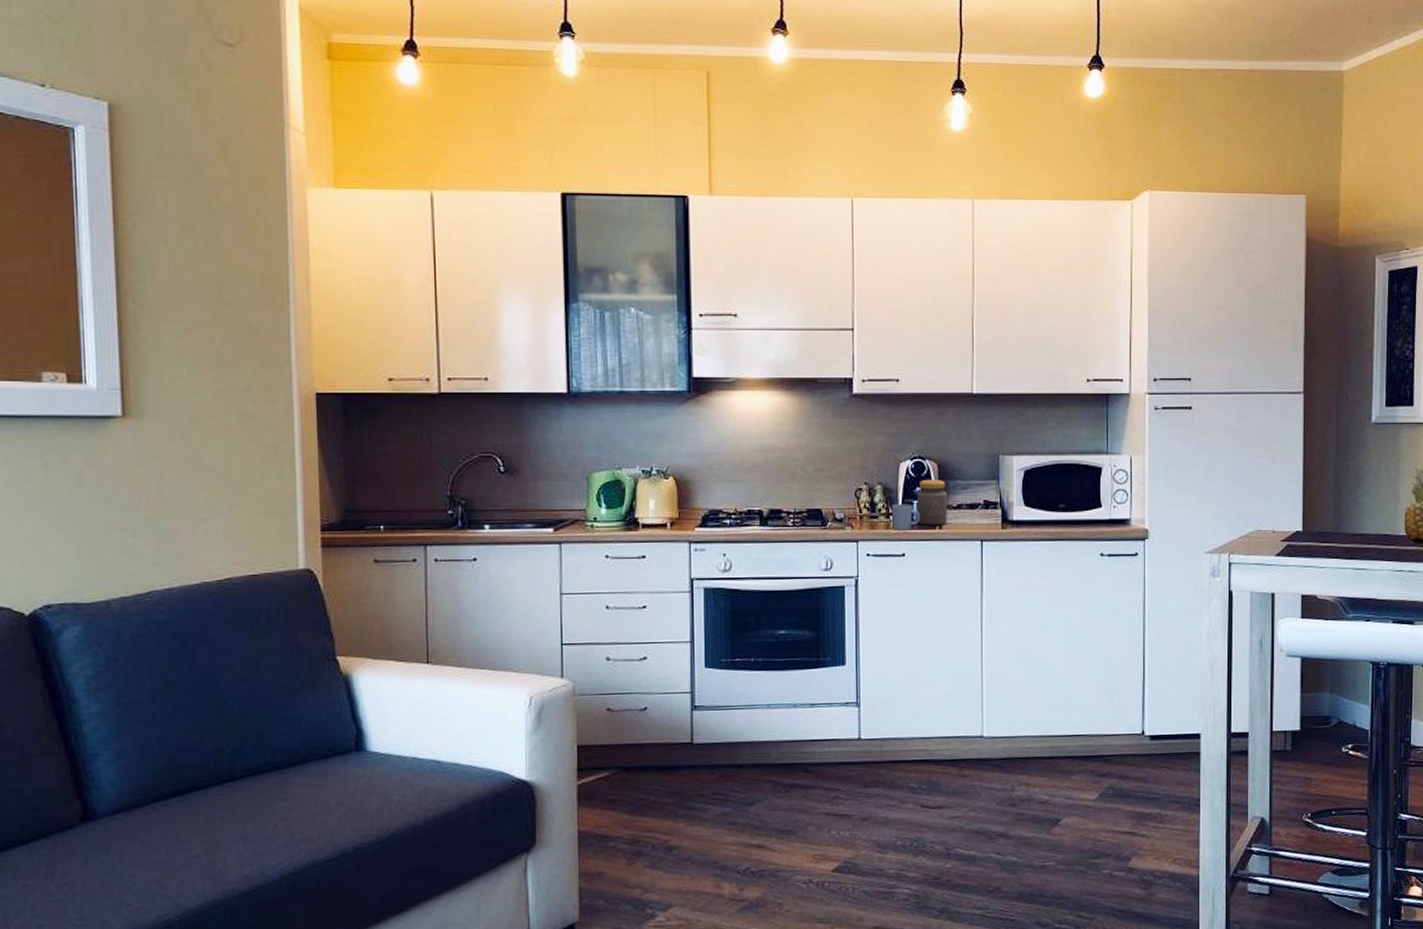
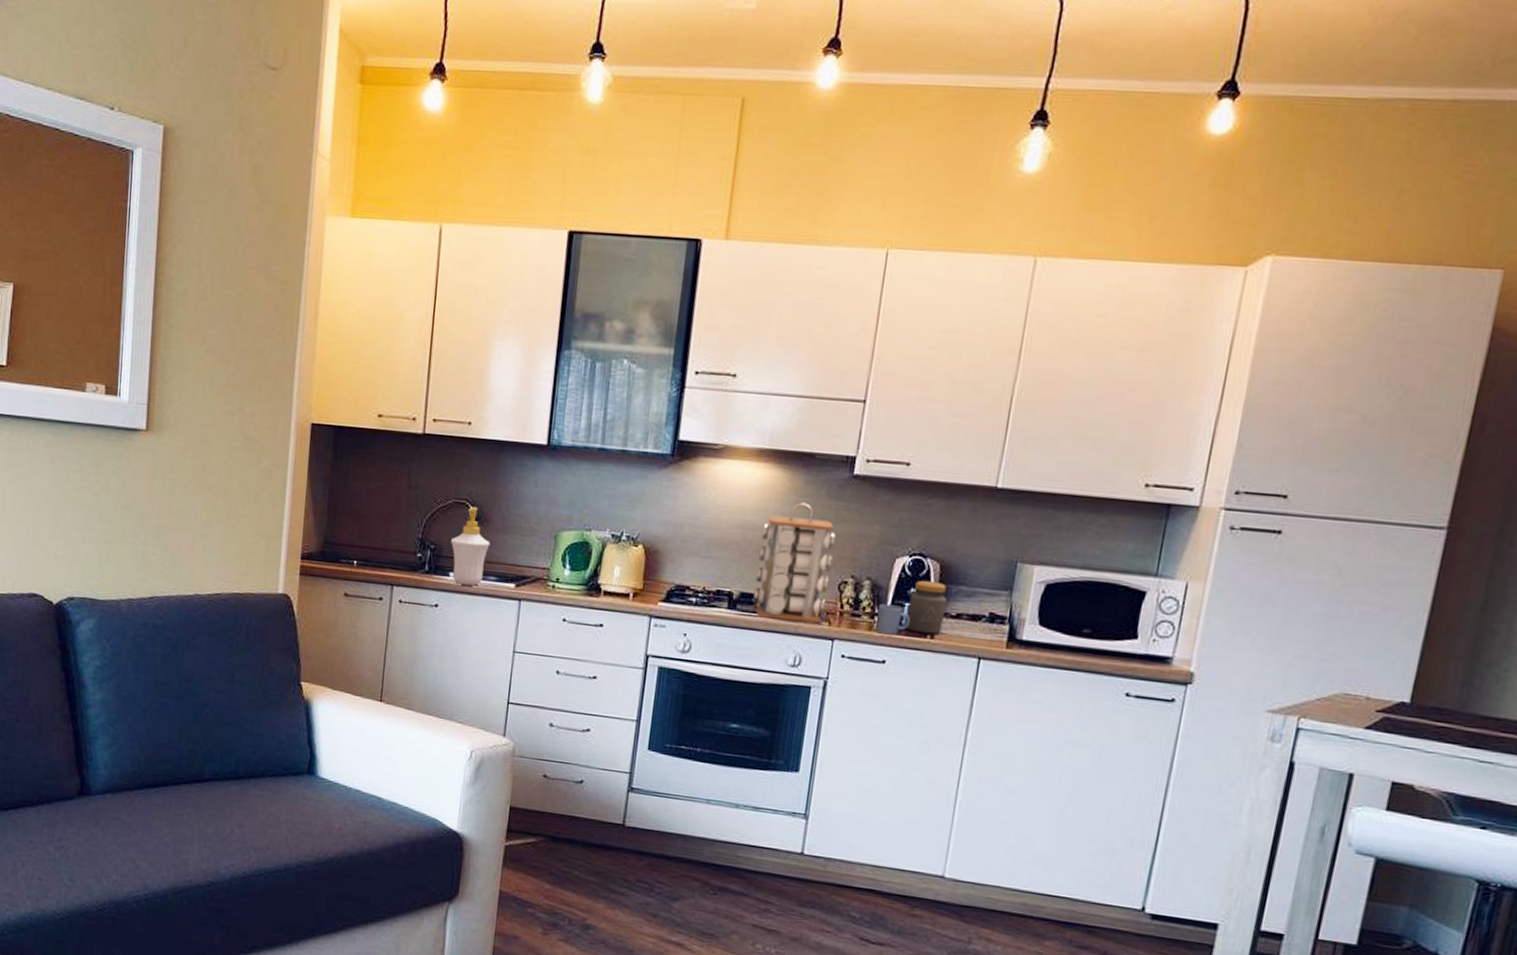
soap bottle: none [482,458,523,536] -> present [451,506,490,586]
spice rack: none [781,423,846,531] -> present [753,502,836,624]

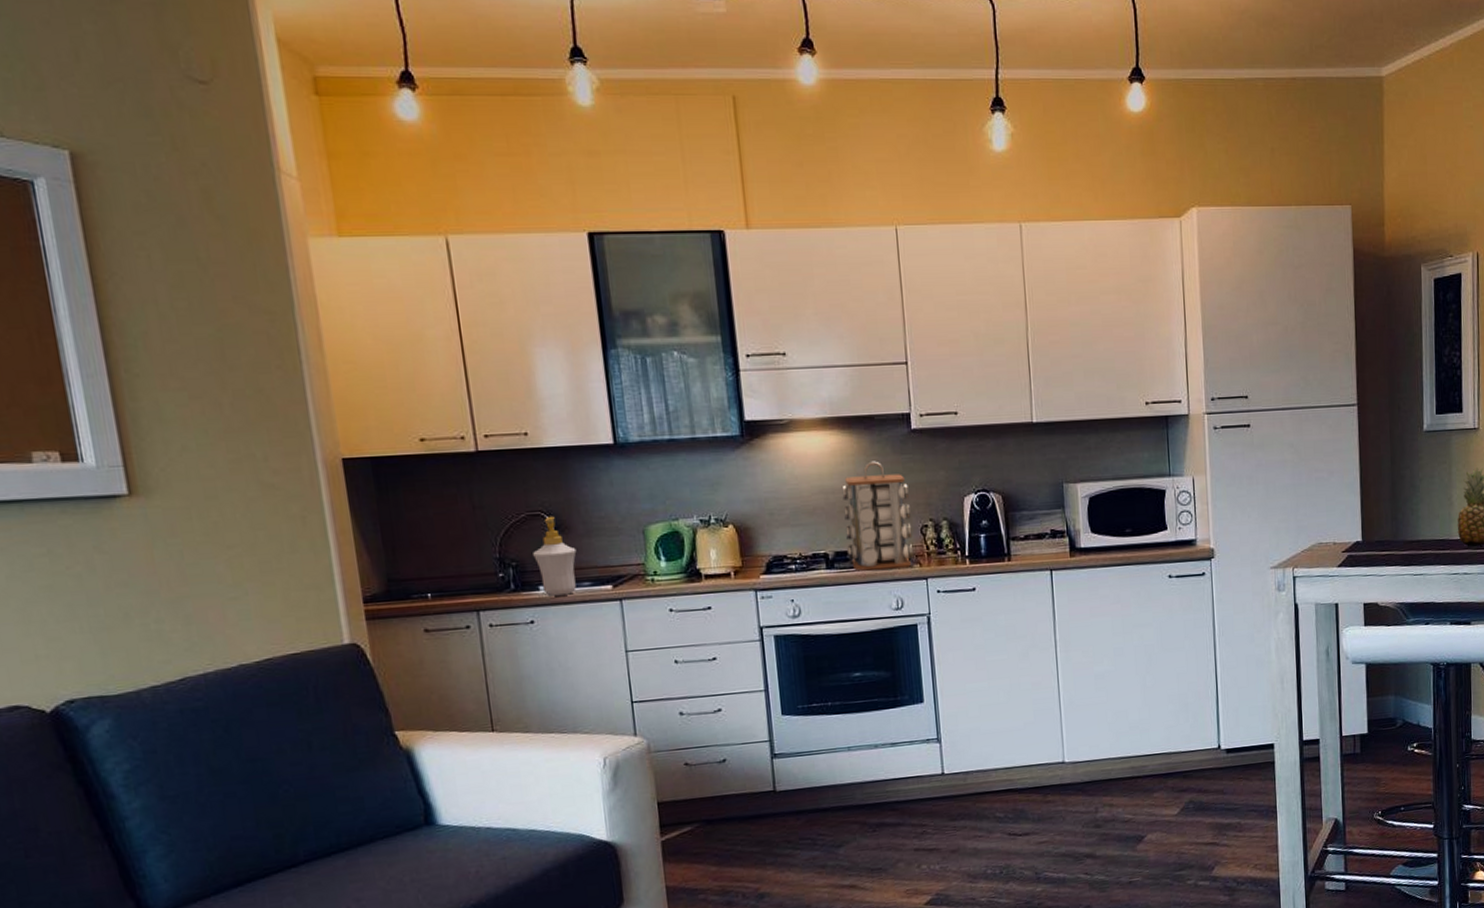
mug: present [876,604,910,637] -> none [959,538,988,567]
jar: present [905,580,947,635] -> none [983,511,1016,559]

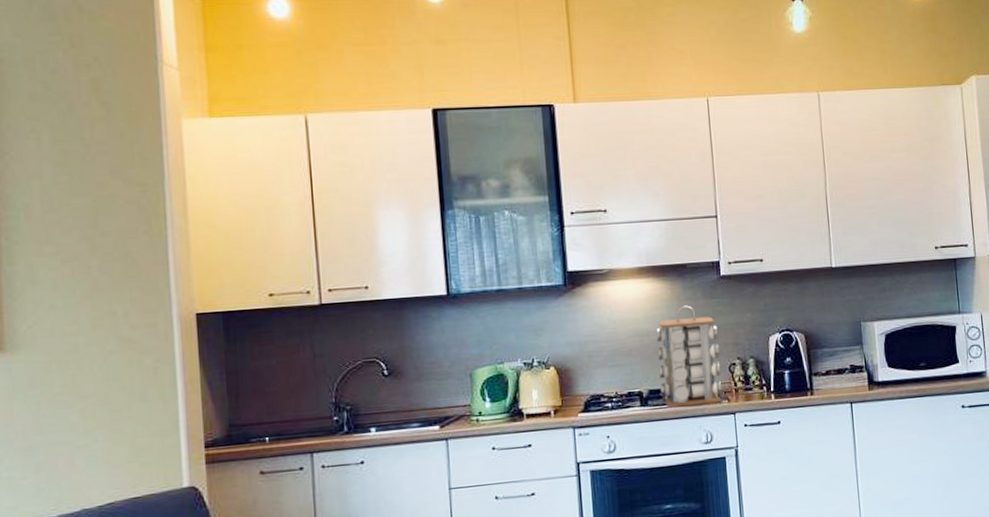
soap bottle: present [533,516,577,596] -> none [367,362,408,438]

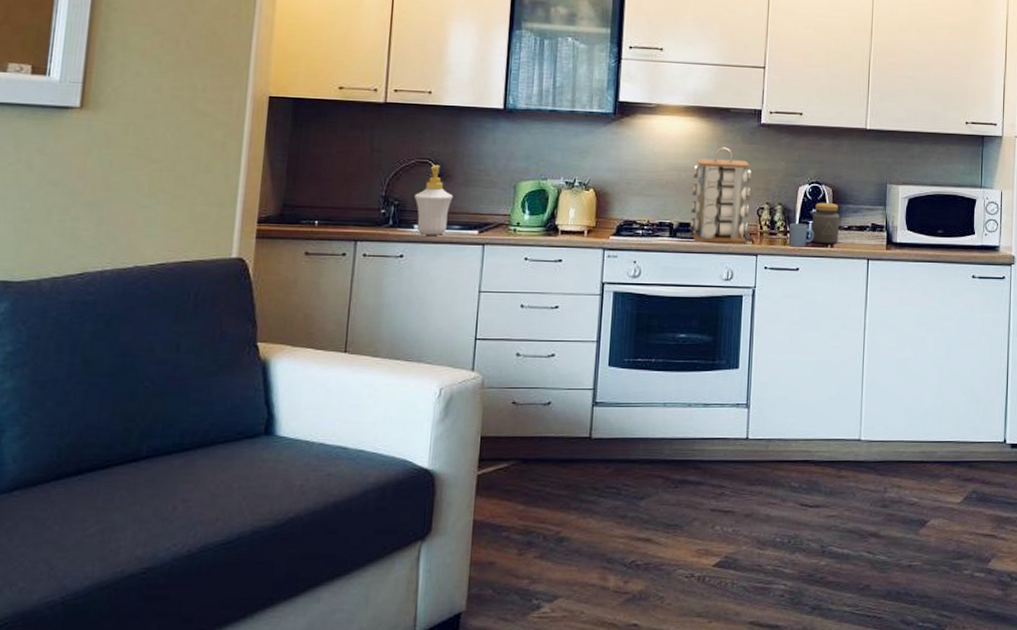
soap bottle: none [367,362,408,438] -> present [415,164,453,235]
mug: none [765,374,792,401] -> present [789,223,814,249]
jar: none [787,349,818,394] -> present [811,202,839,244]

